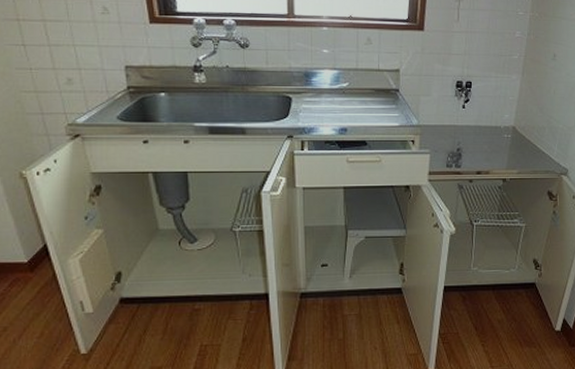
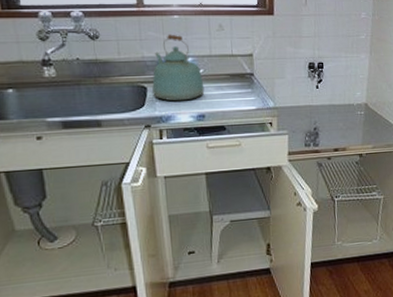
kettle: none [297,45,349,114] -> present [152,34,205,101]

